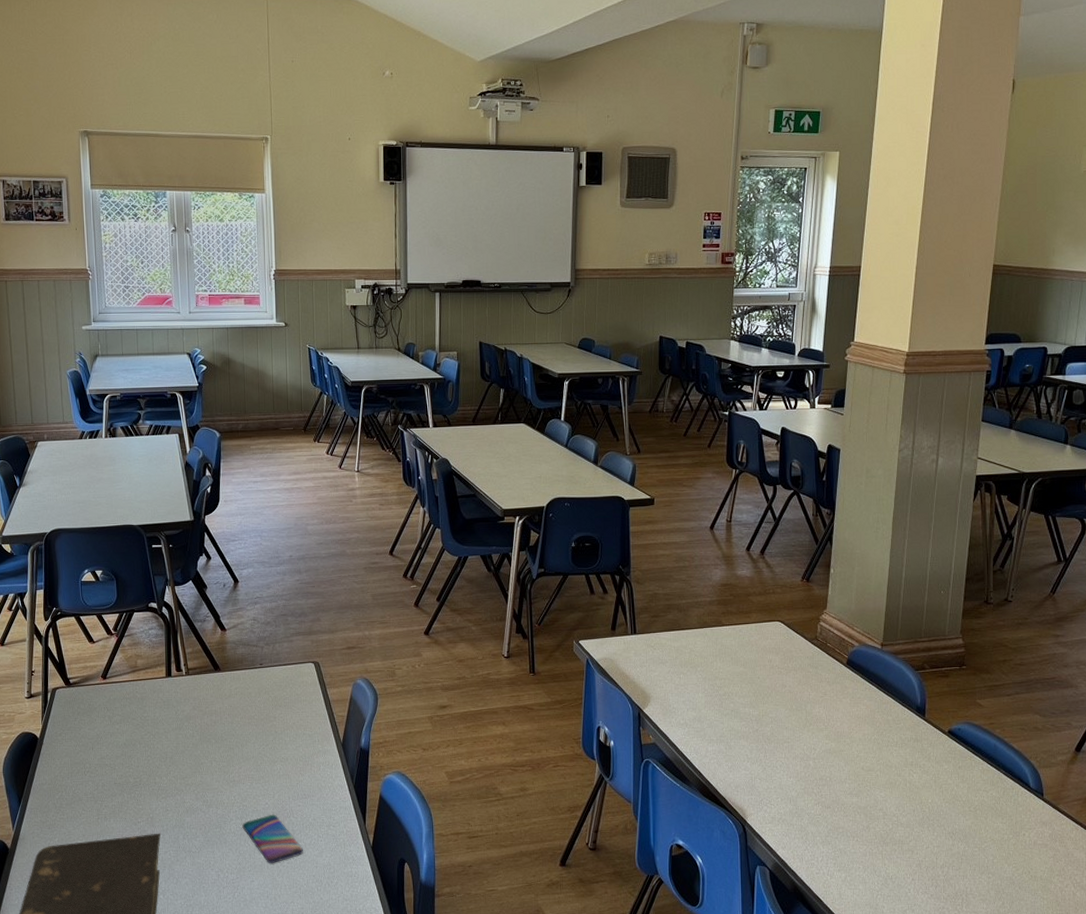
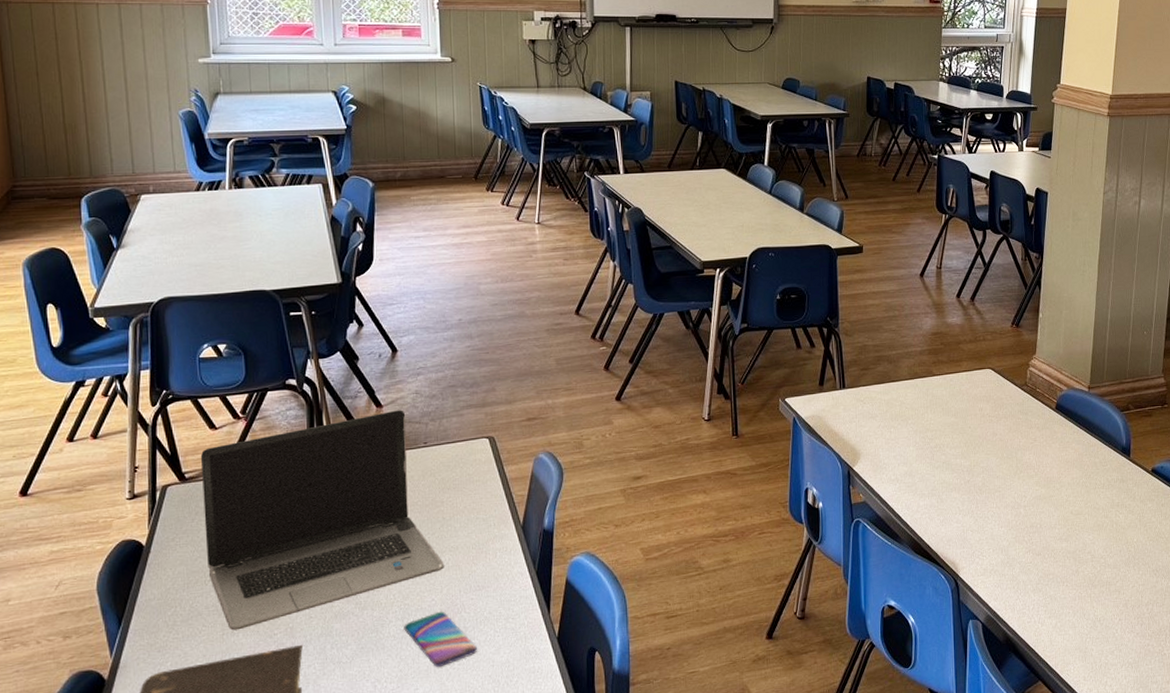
laptop computer: none [81,634,276,816] -> present [200,410,444,631]

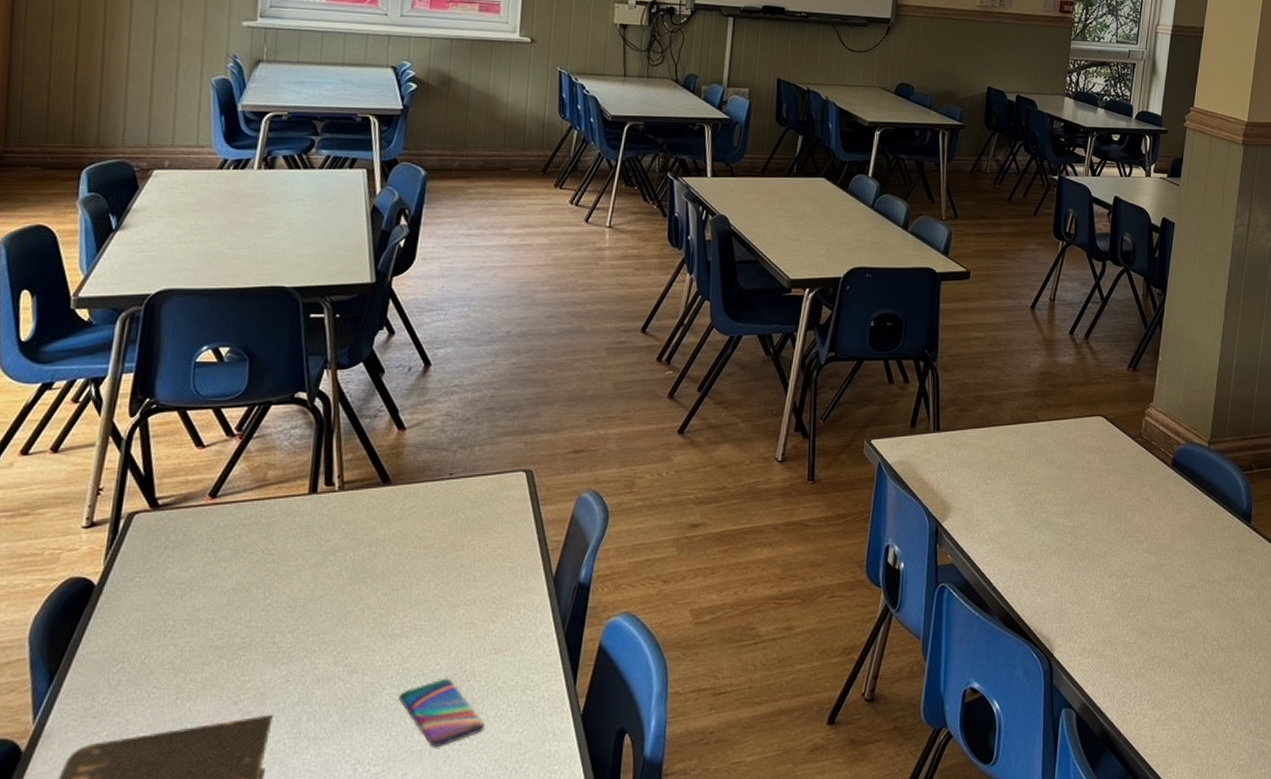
laptop computer: present [200,410,444,631] -> none [169,434,457,694]

